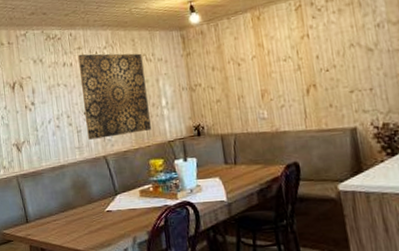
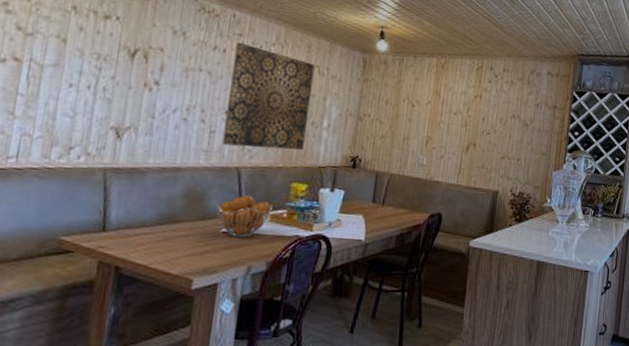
fruit basket: none [95,177,140,214] -> present [215,194,273,237]

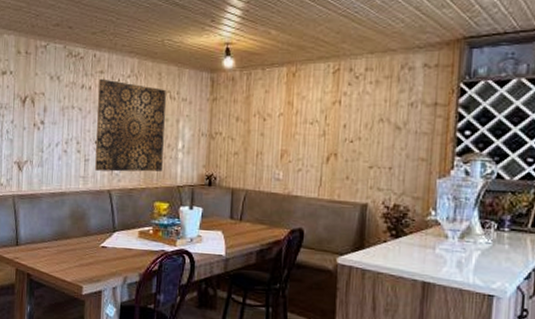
fruit basket: present [215,194,273,237] -> none [94,214,140,252]

